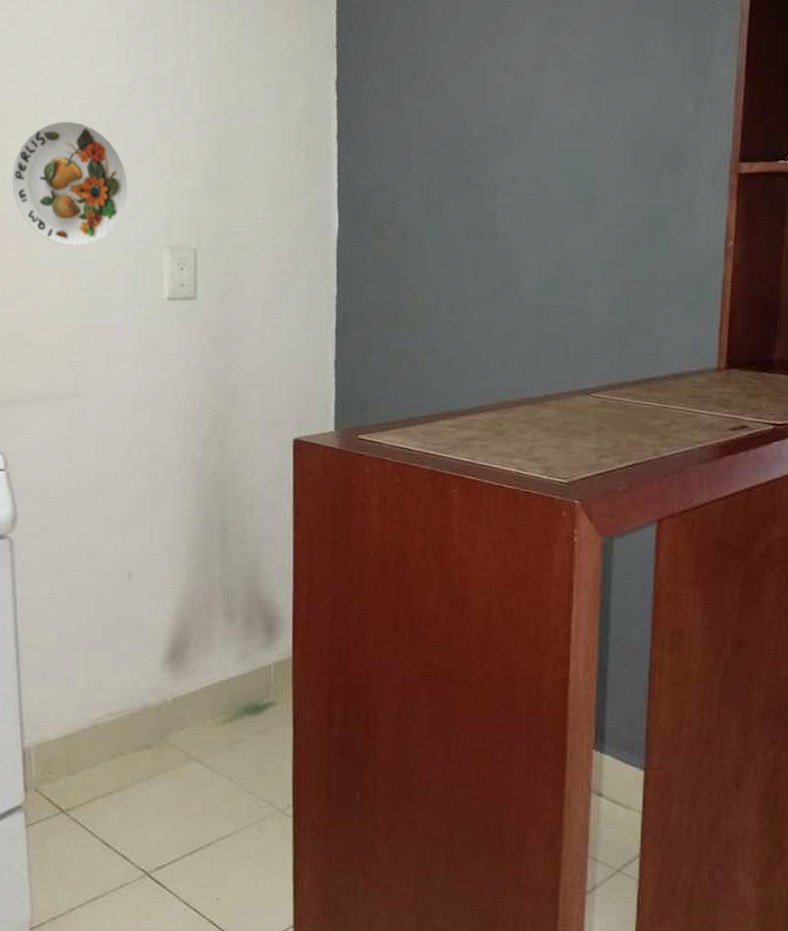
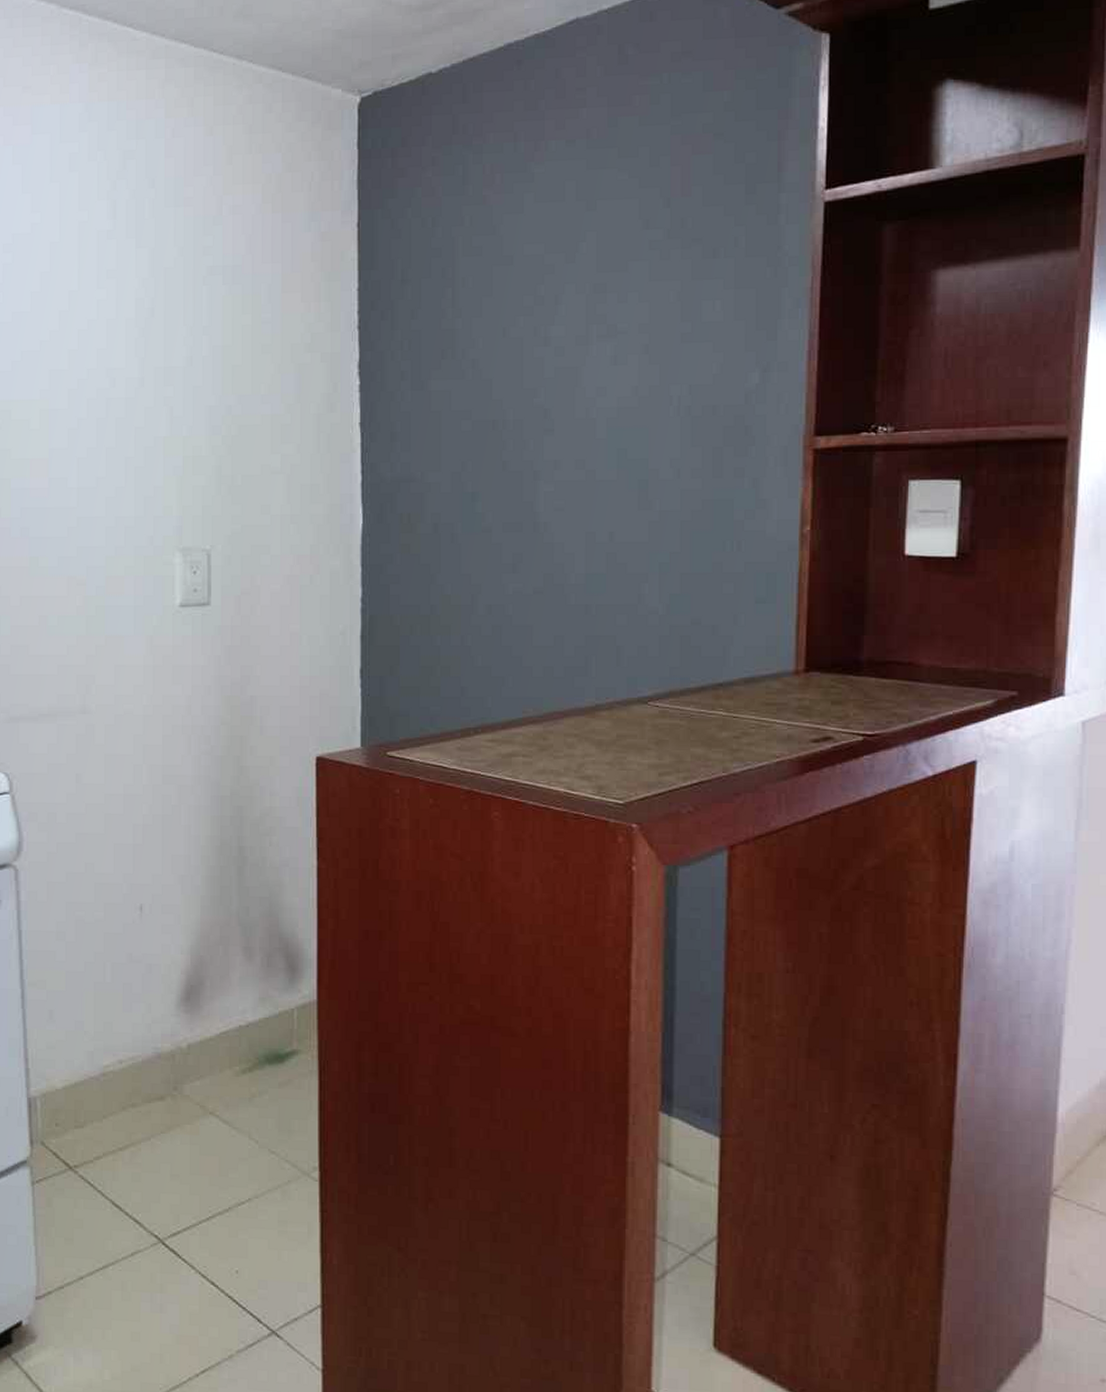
decorative plate: present [13,121,127,246] -> none [18,418,137,551]

